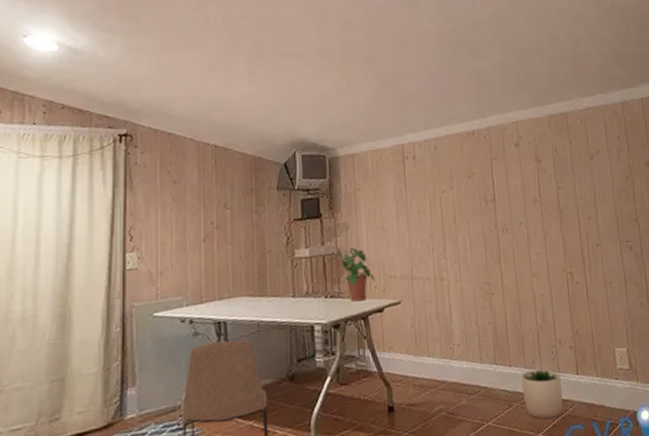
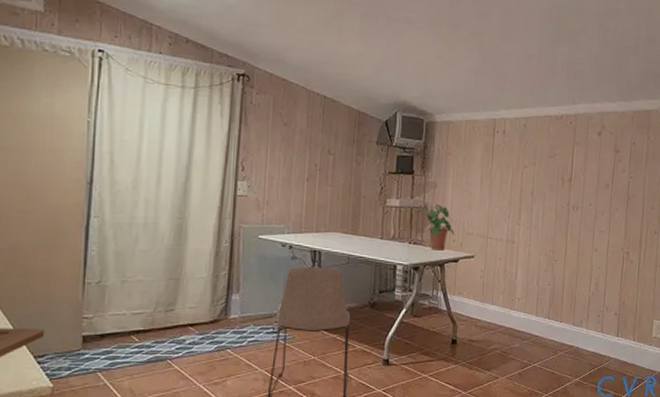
planter: present [522,369,563,419] -> none [568,328,602,368]

